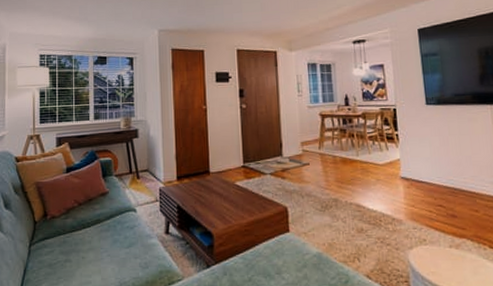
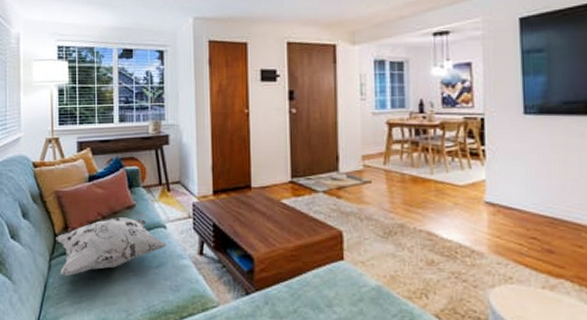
decorative pillow: none [35,202,138,259] -> present [56,216,168,276]

